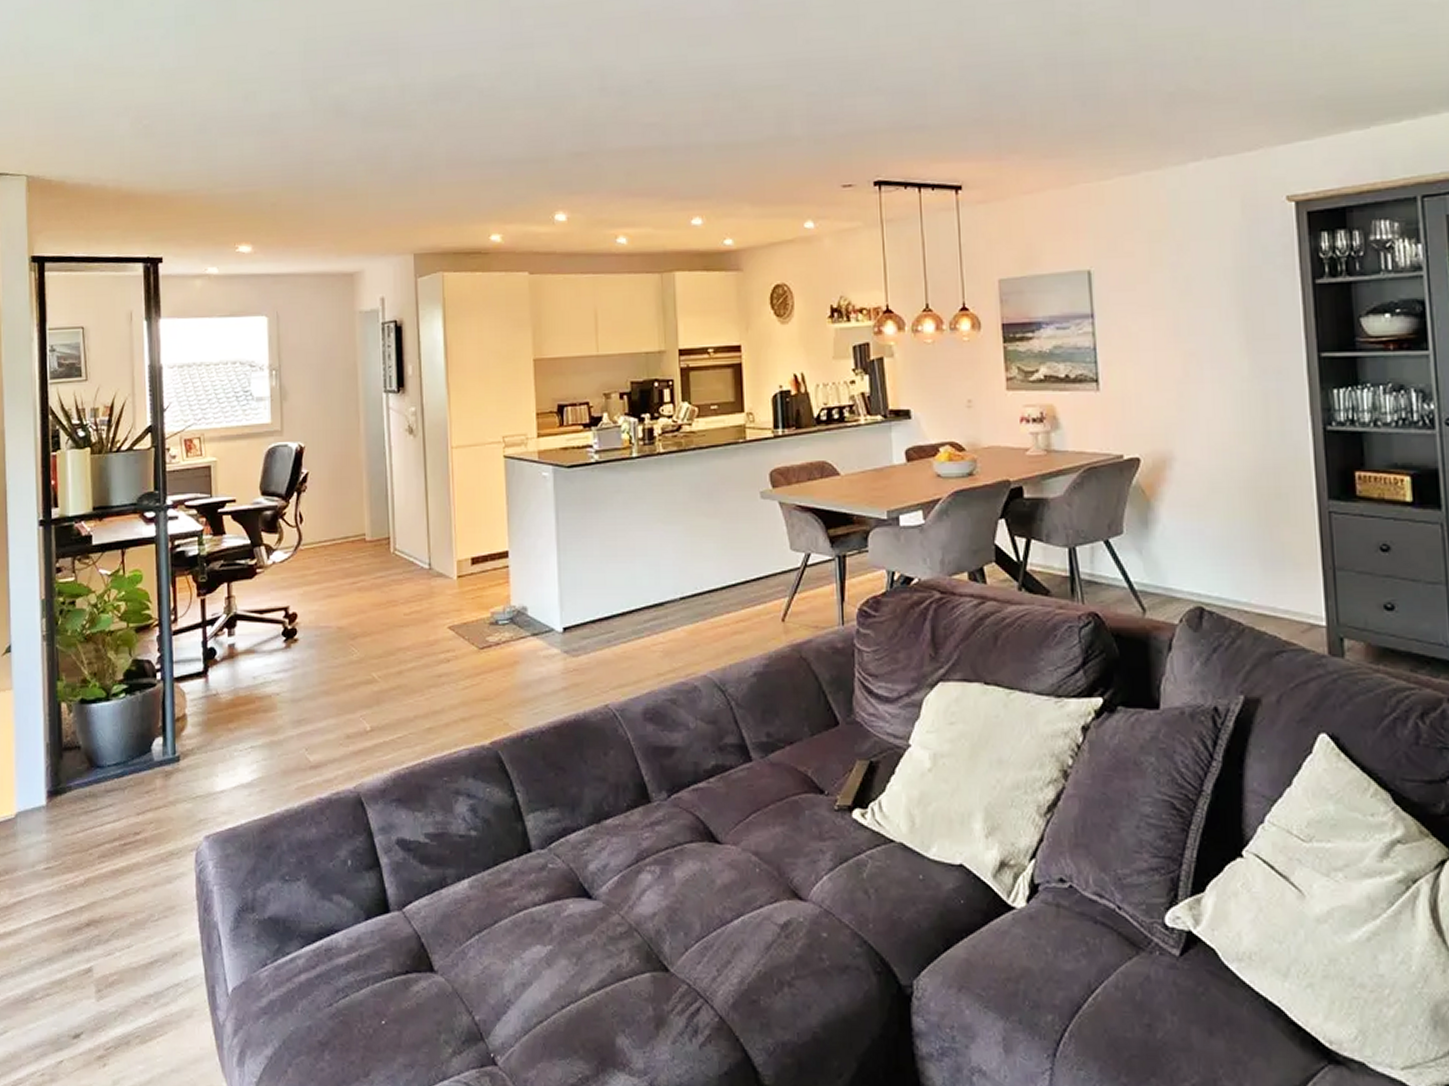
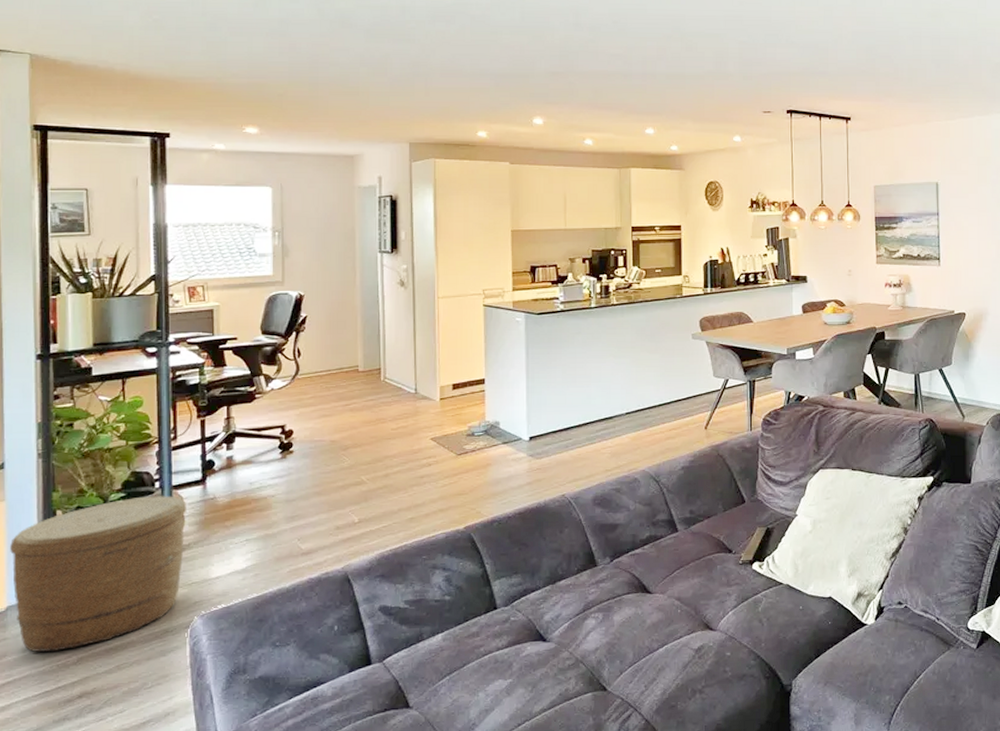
woven basket: none [18,688,188,869] -> present [10,495,186,653]

